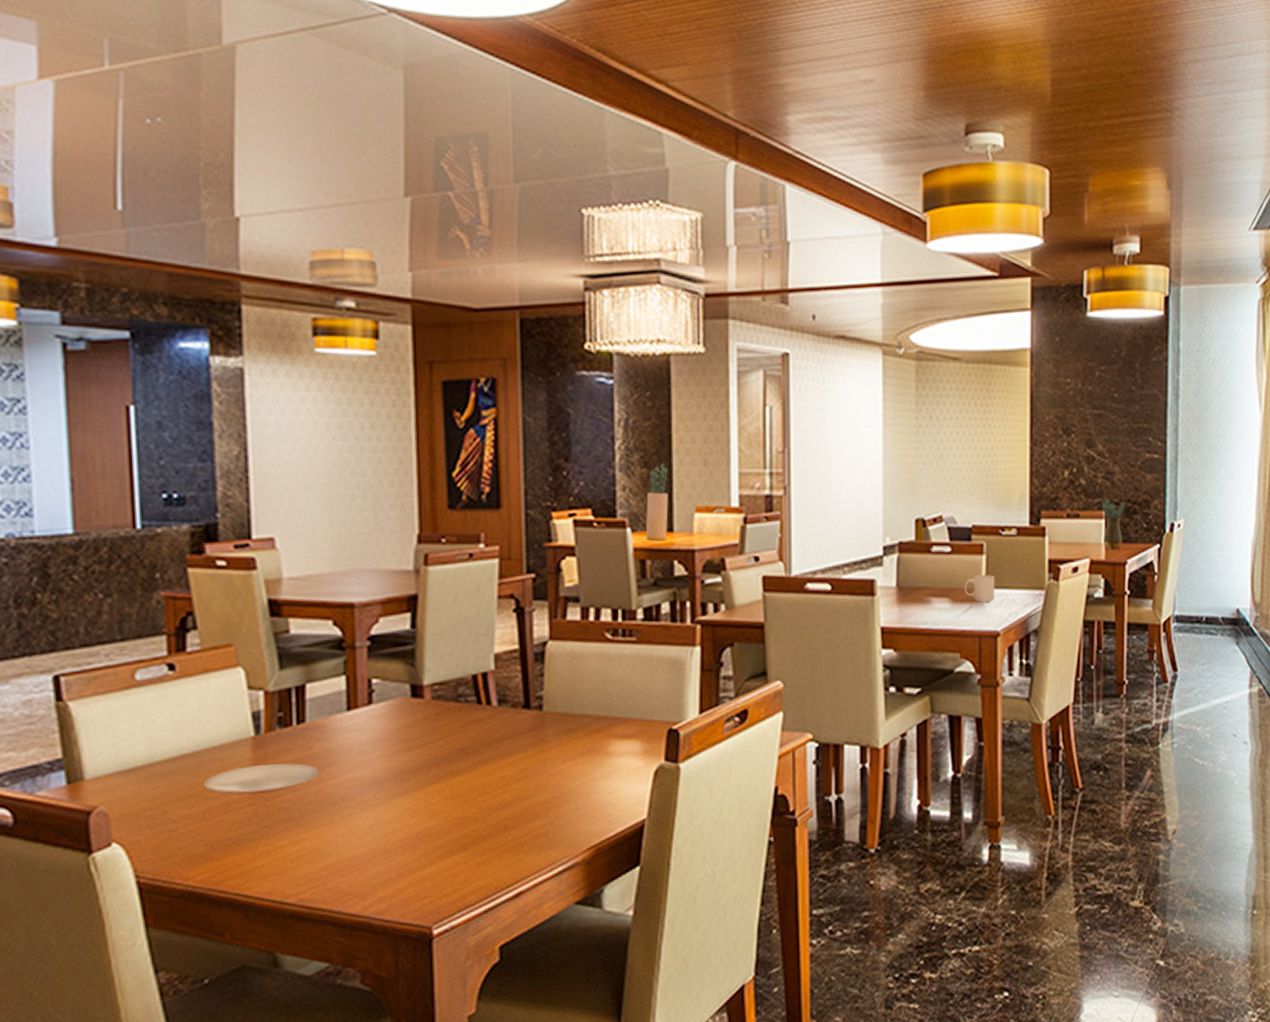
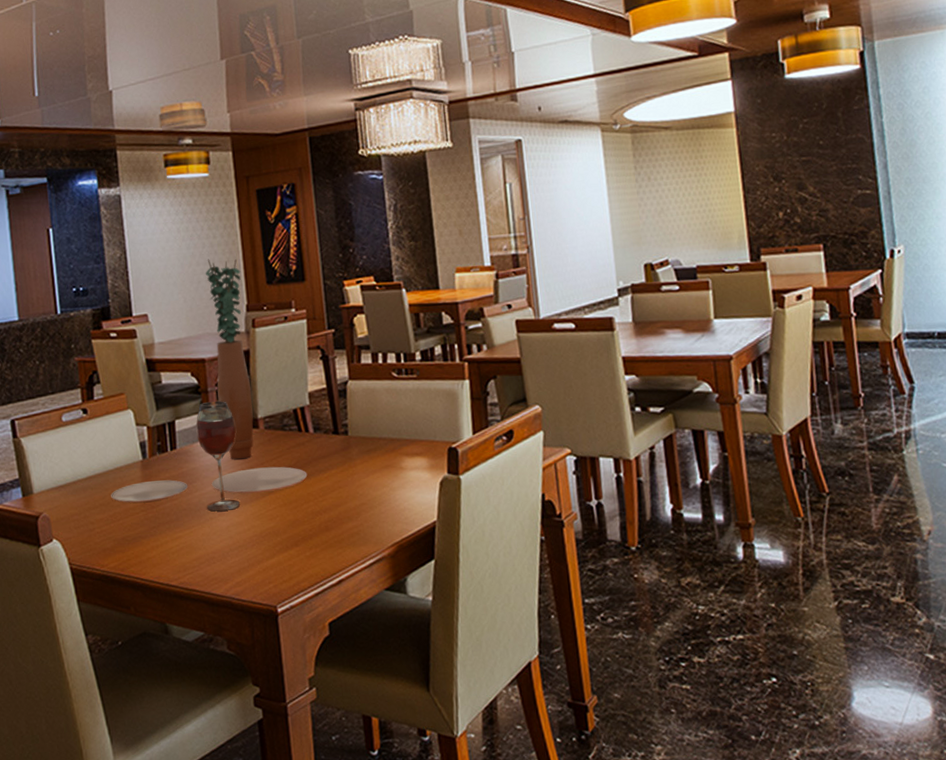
wineglass: none [335,659,392,806] -> present [195,400,240,512]
plate: none [352,748,486,784] -> present [211,466,308,494]
vase: none [362,468,418,739] -> present [205,259,254,460]
vase: present [645,460,669,541] -> none [416,234,435,298]
cup: present [964,574,995,603] -> none [694,306,725,331]
vase: present [1100,497,1125,551] -> none [816,232,843,279]

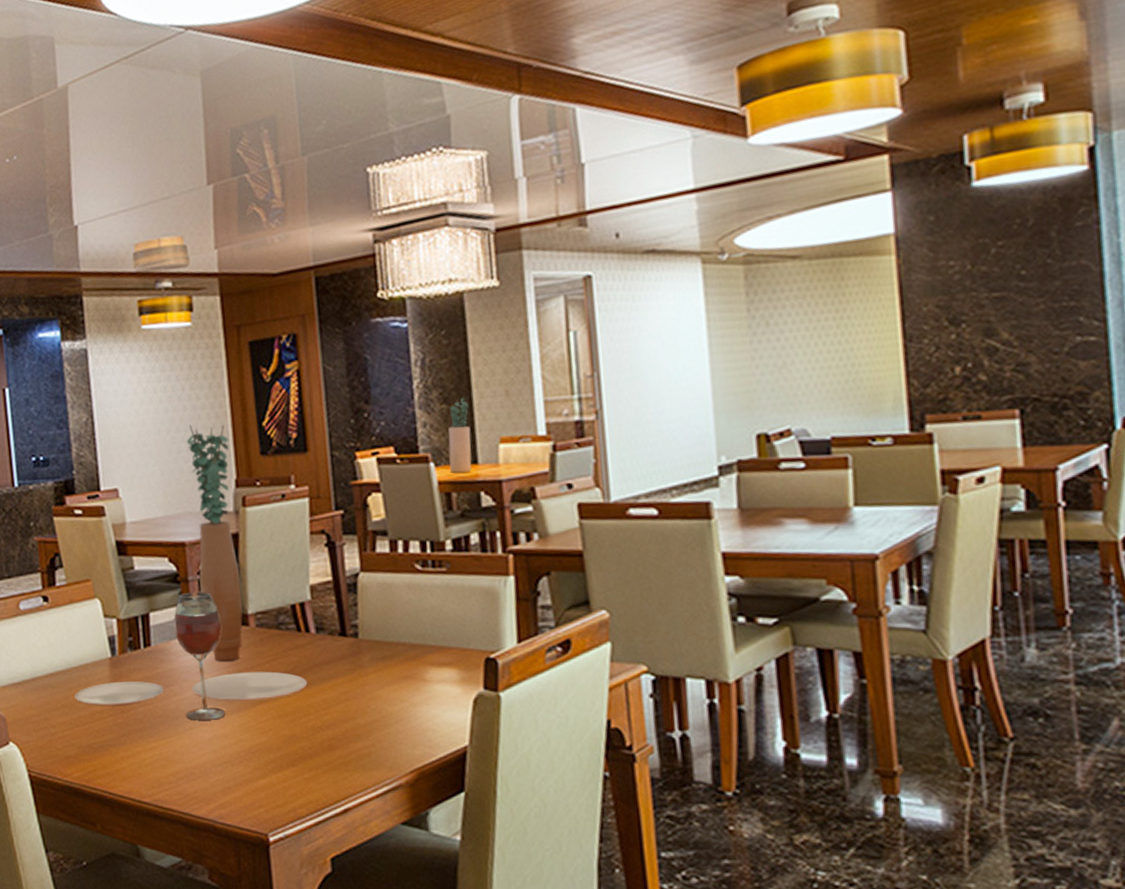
vase: none [416,234,435,298] -> present [448,395,472,474]

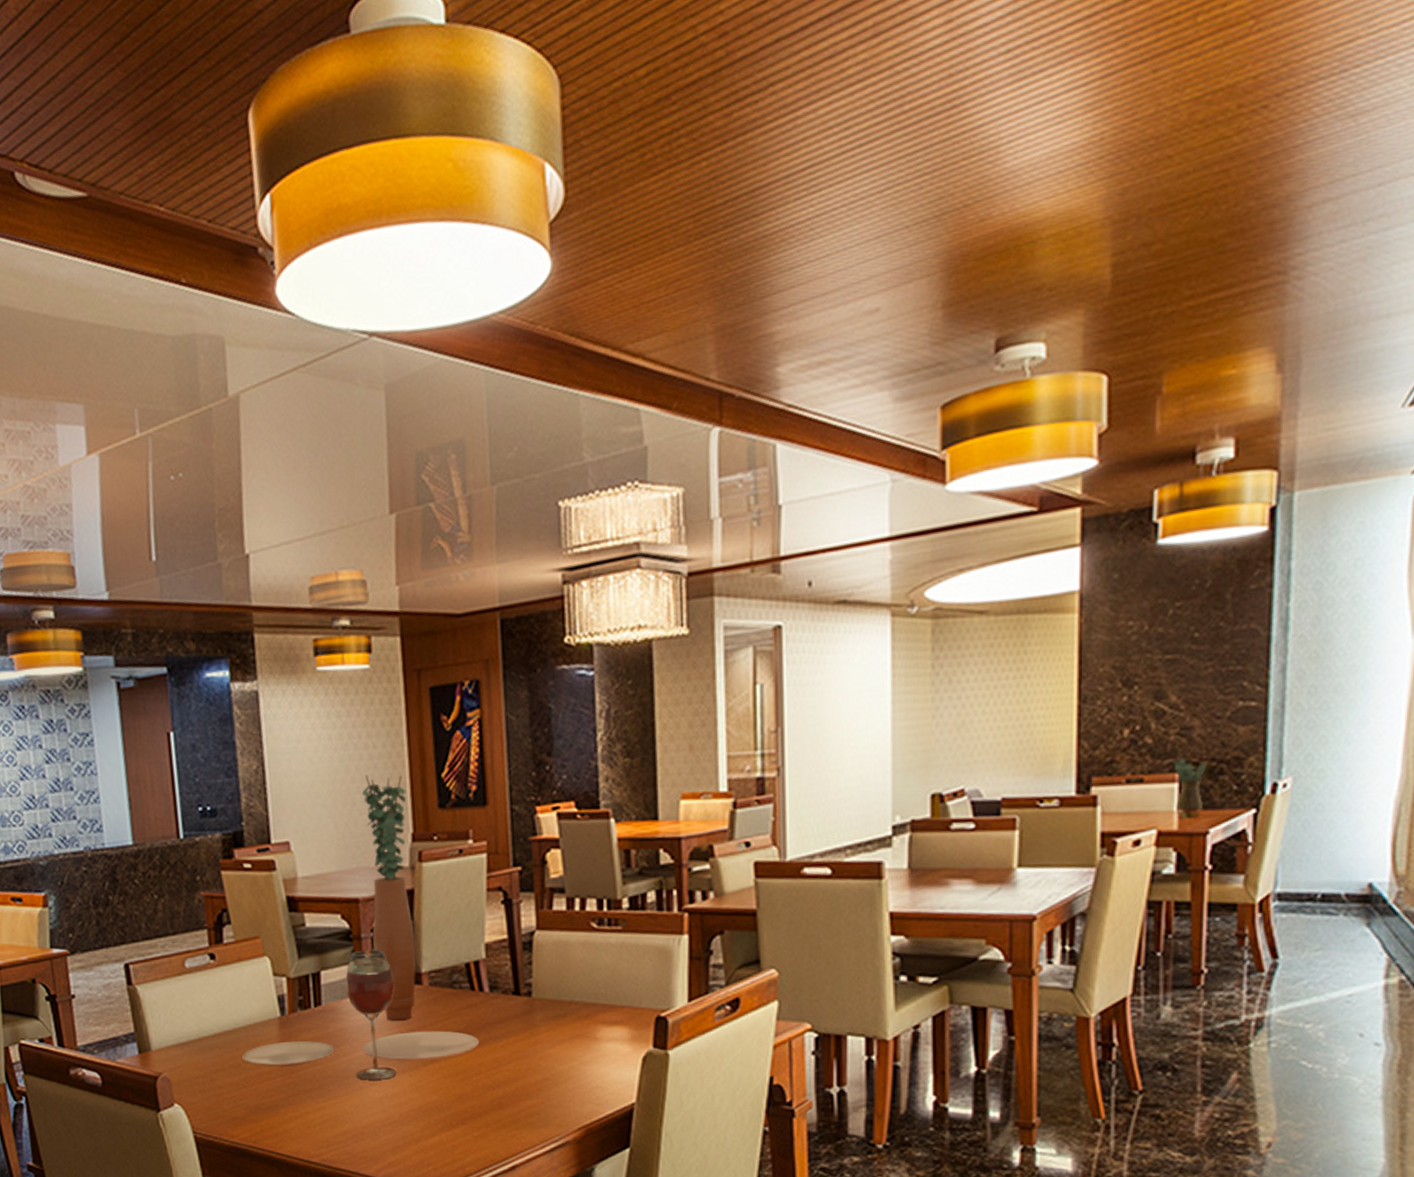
vase: present [448,395,472,474] -> none [629,748,653,830]
vase: none [1010,393,1049,456] -> present [1172,757,1207,820]

